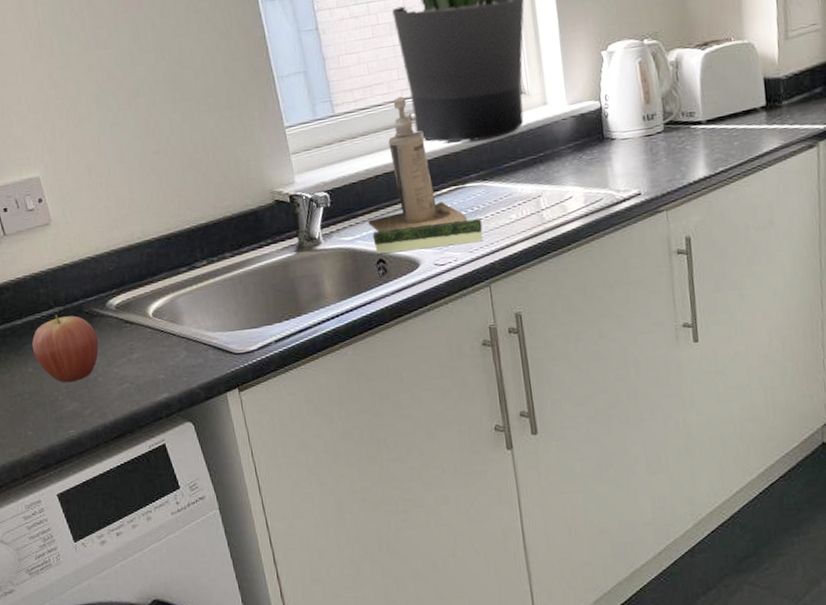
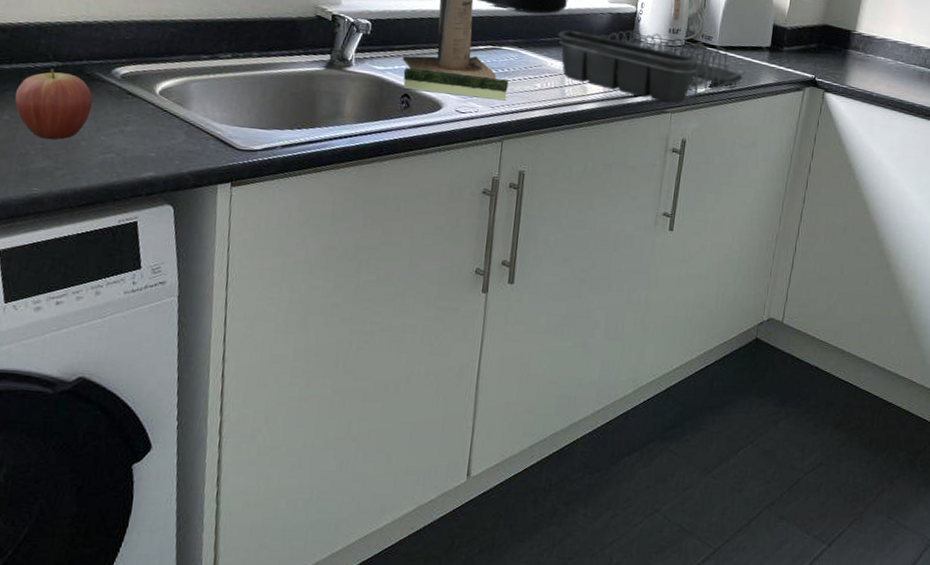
dish rack: none [521,121,743,203] -> present [558,29,746,106]

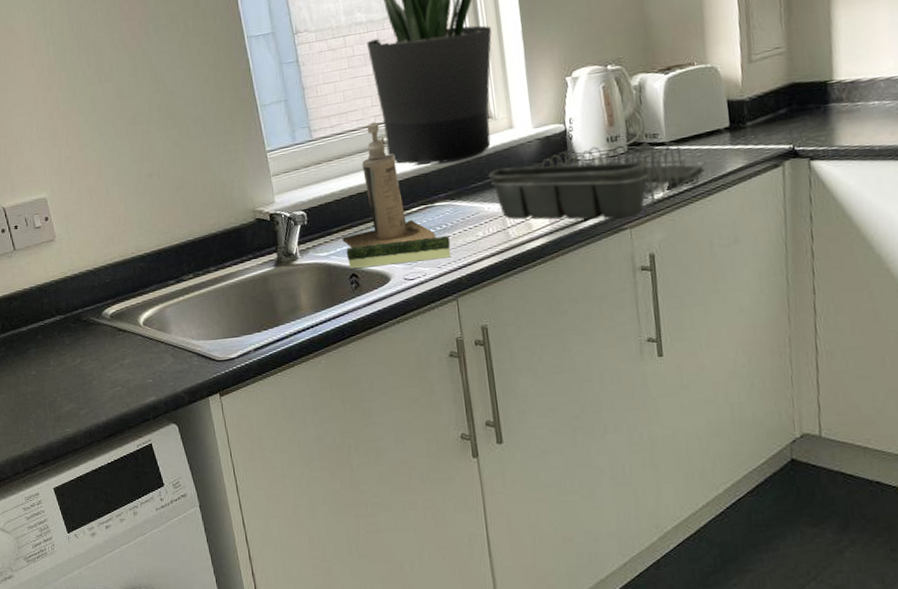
fruit: present [14,68,93,140] -> none [35,322,94,385]

